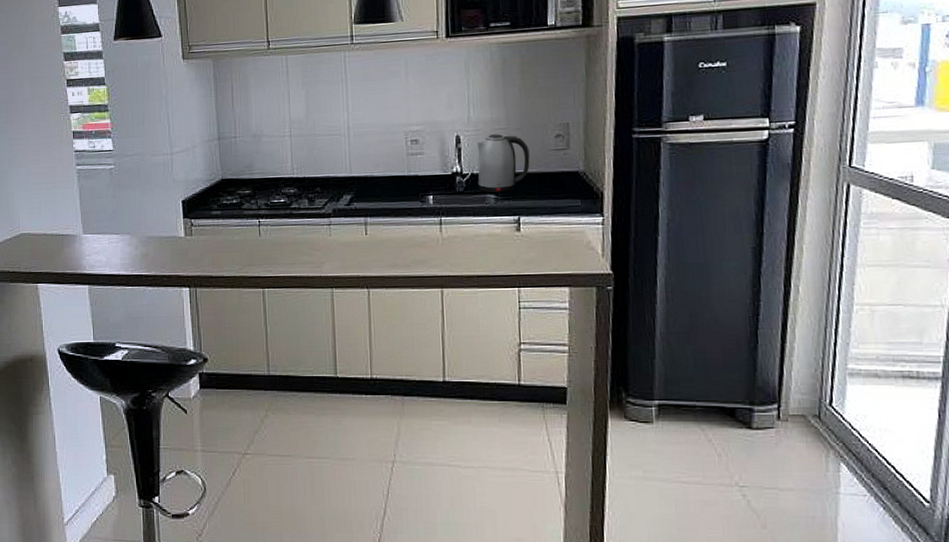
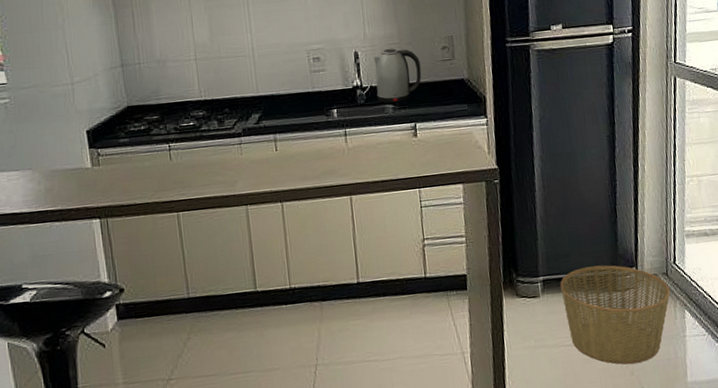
basket: none [679,396,823,515] -> present [560,265,671,365]

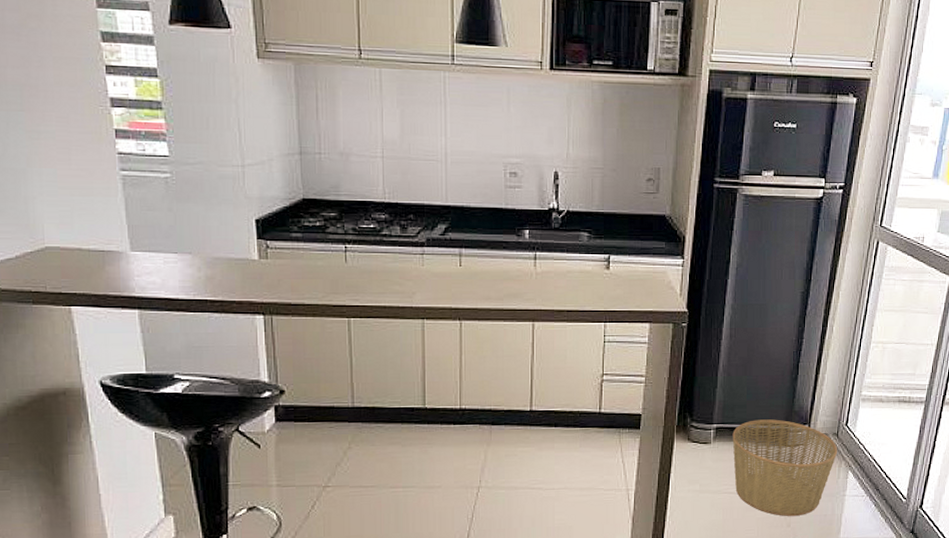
kettle: present [373,48,422,103] -> none [573,172,622,231]

